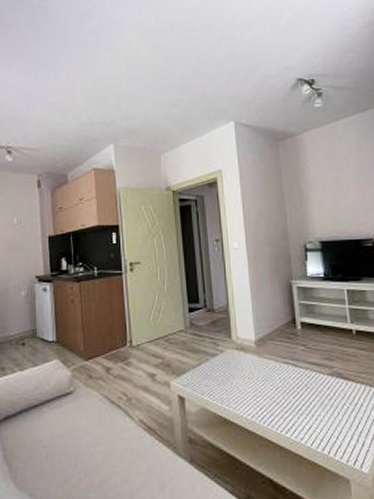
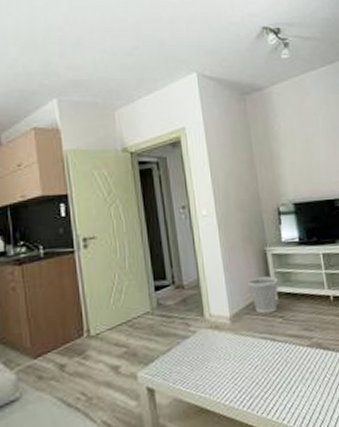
wastebasket: none [272,307,302,341] -> present [246,276,278,314]

